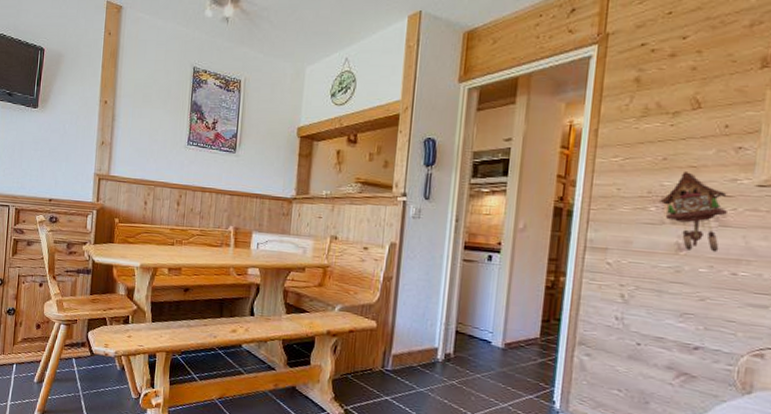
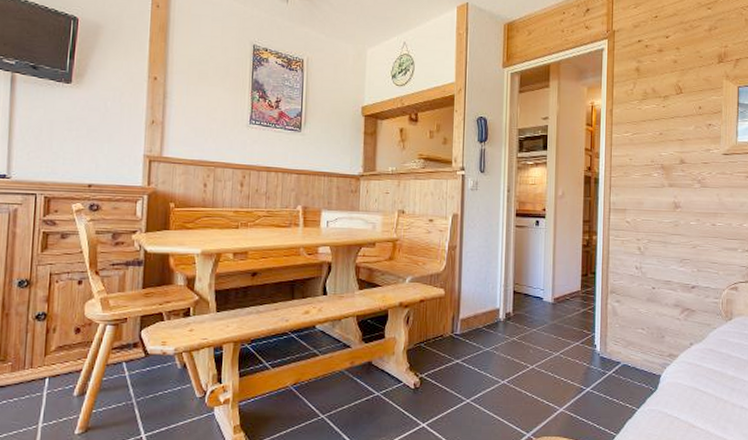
cuckoo clock: present [660,172,727,253] -> none [660,144,705,208]

